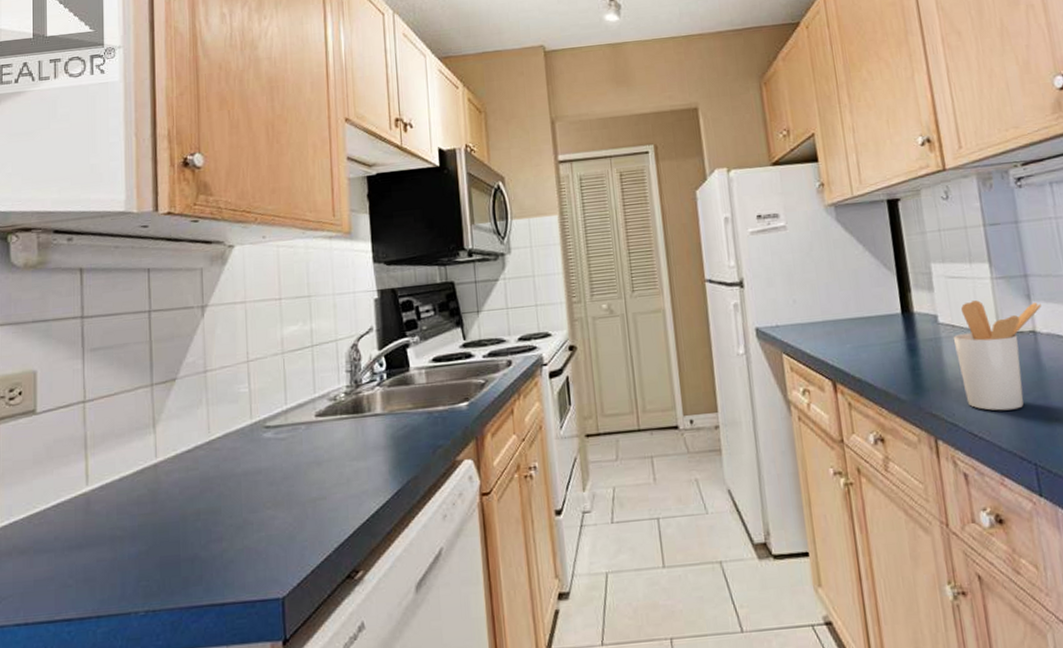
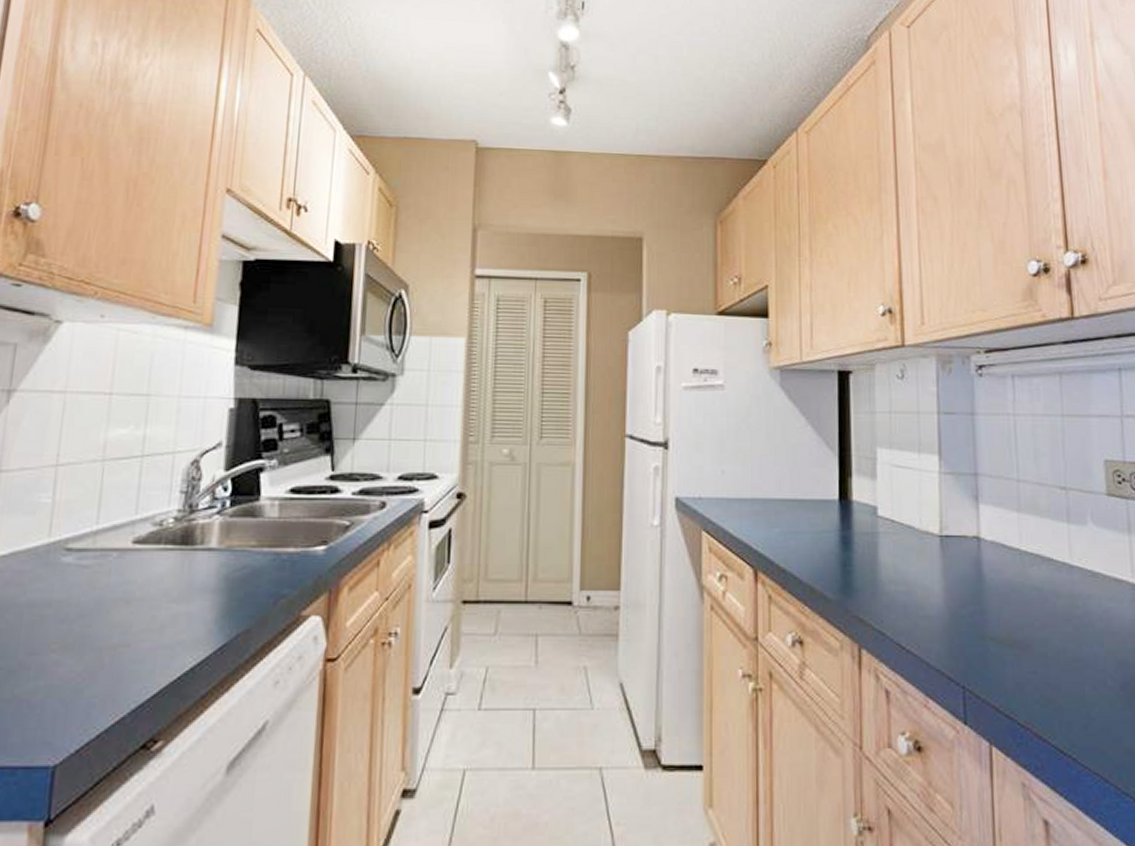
utensil holder: present [952,300,1041,411] -> none [891,495,989,623]

